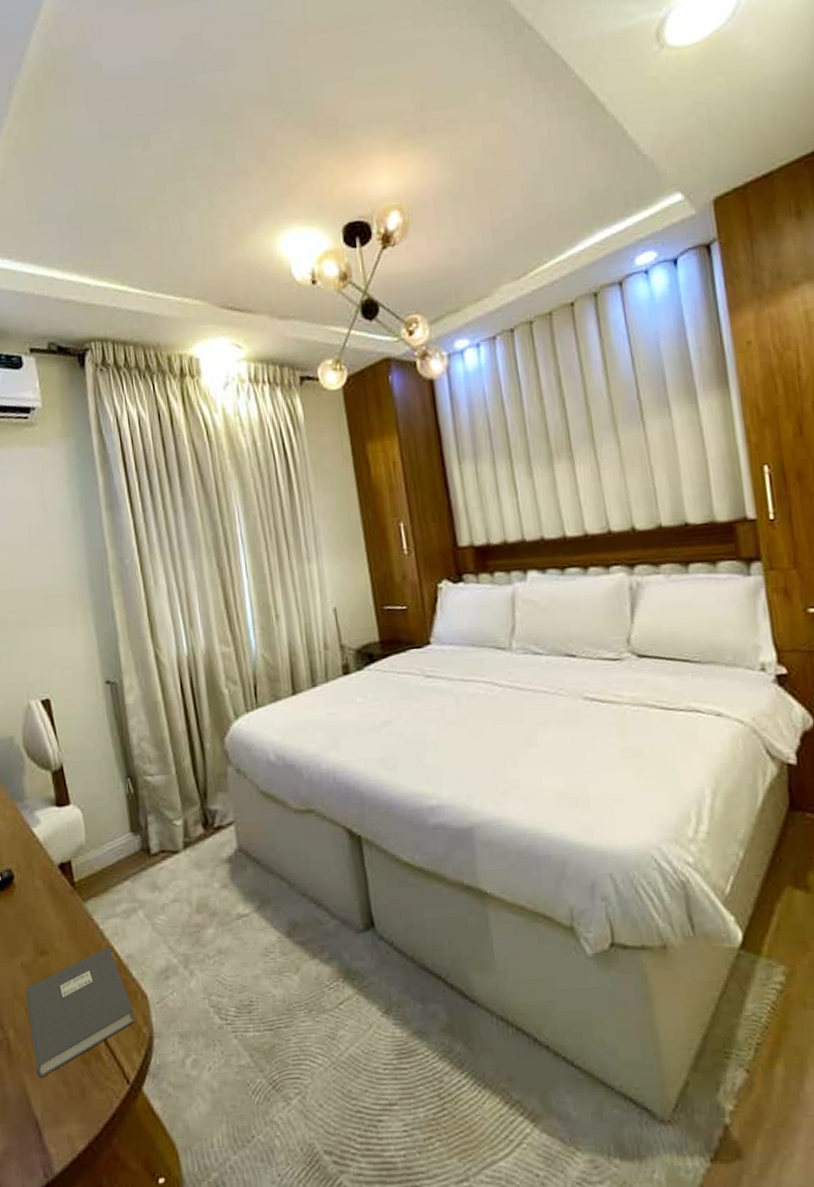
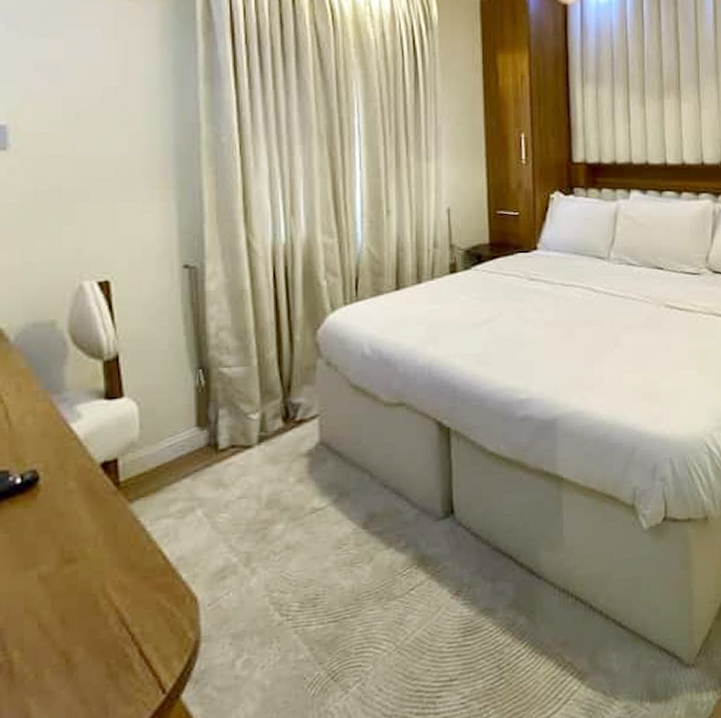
book: present [25,947,135,1078] -> none [41,550,179,700]

